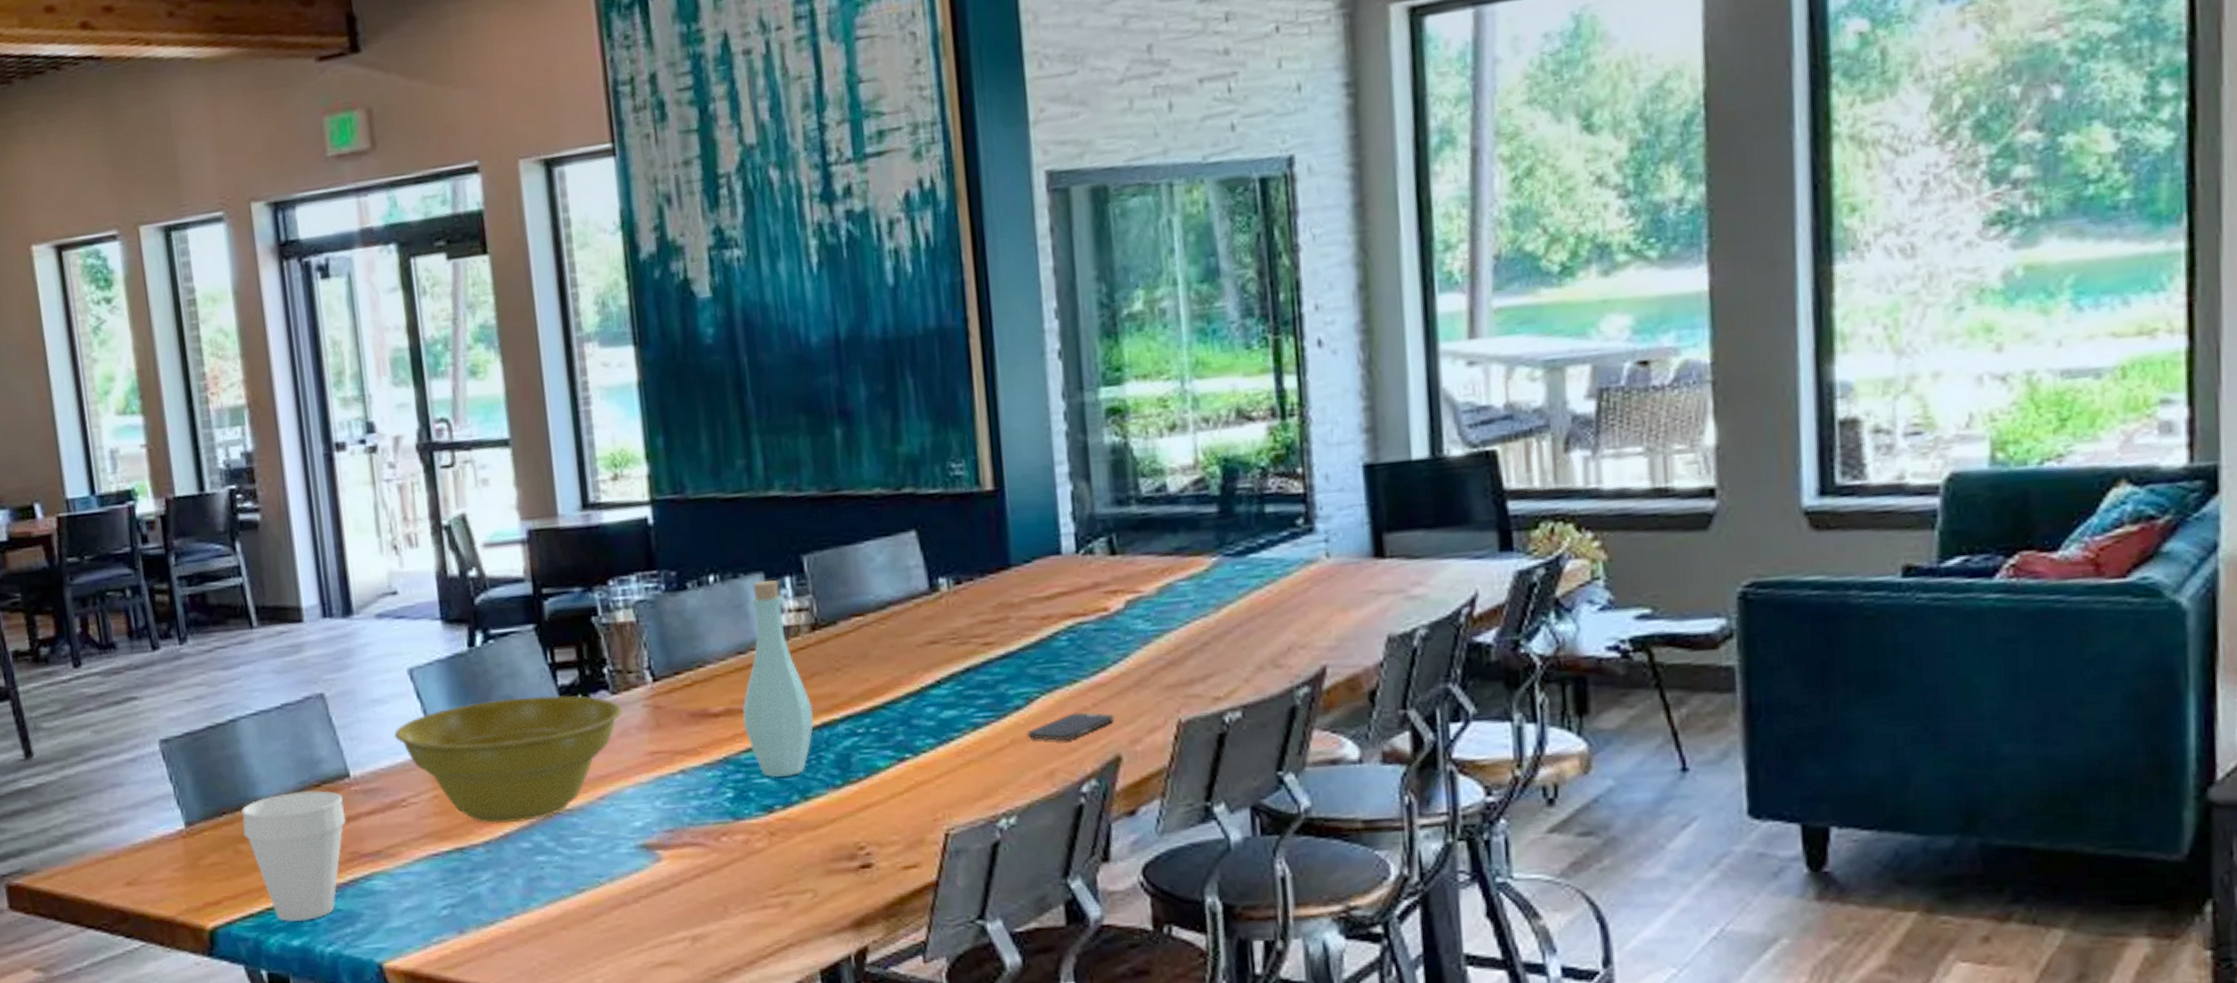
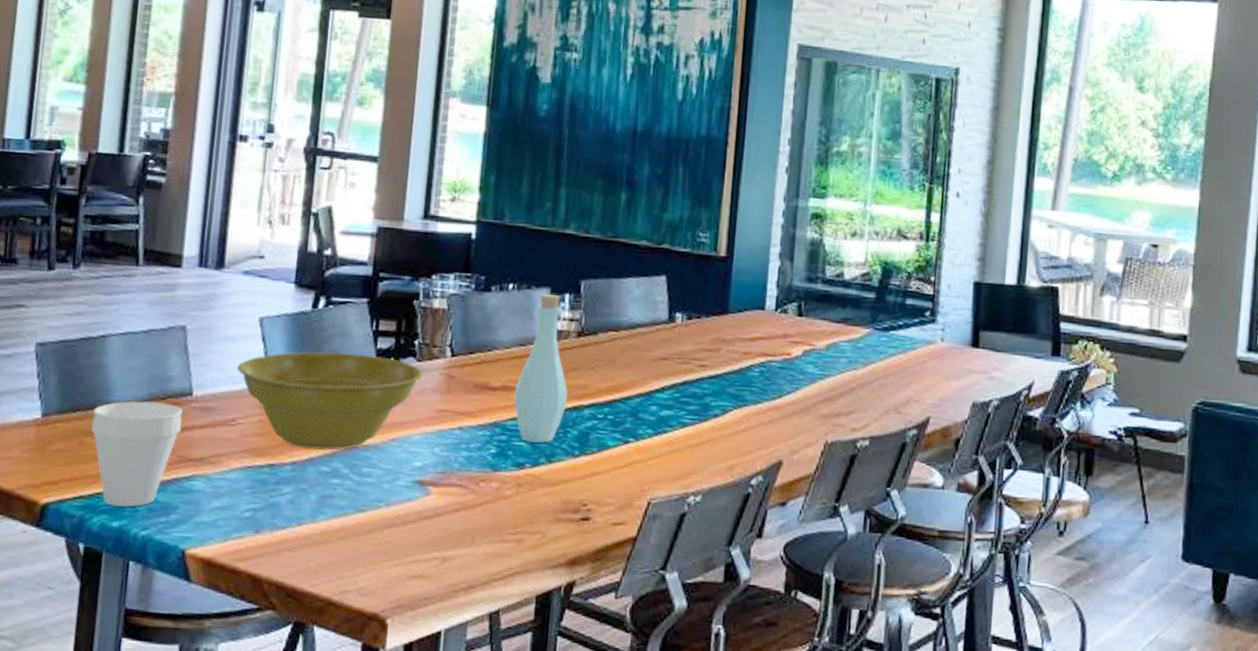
smartphone: present [1027,712,1115,741] -> none [719,425,782,445]

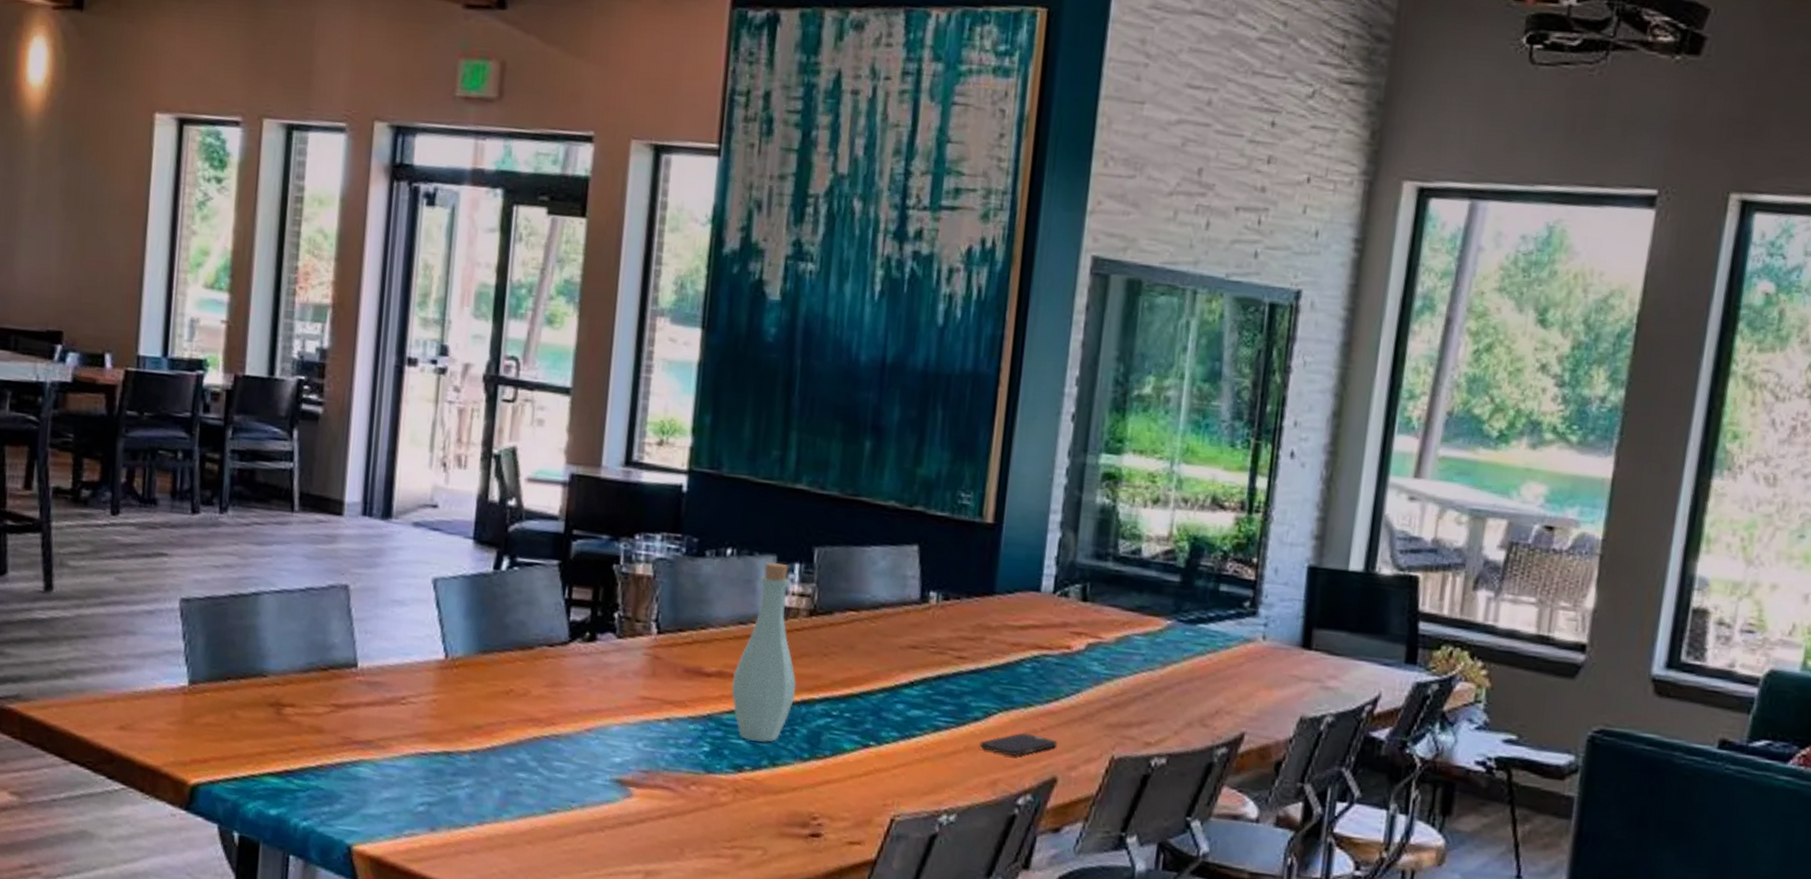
cup: present [91,401,183,508] -> none [243,670,347,793]
planter bowl: present [236,351,424,451] -> none [406,621,625,739]
smartphone: none [719,425,782,445] -> present [979,733,1058,756]

